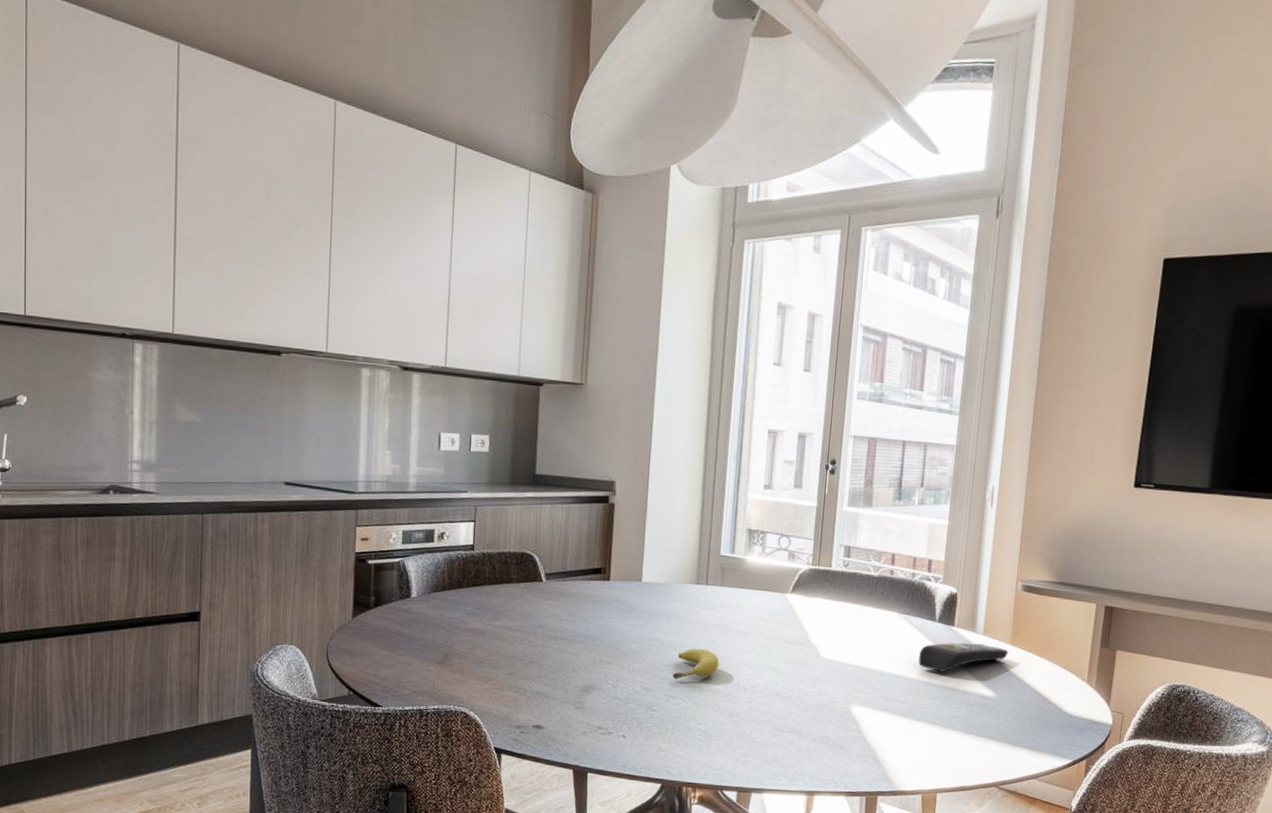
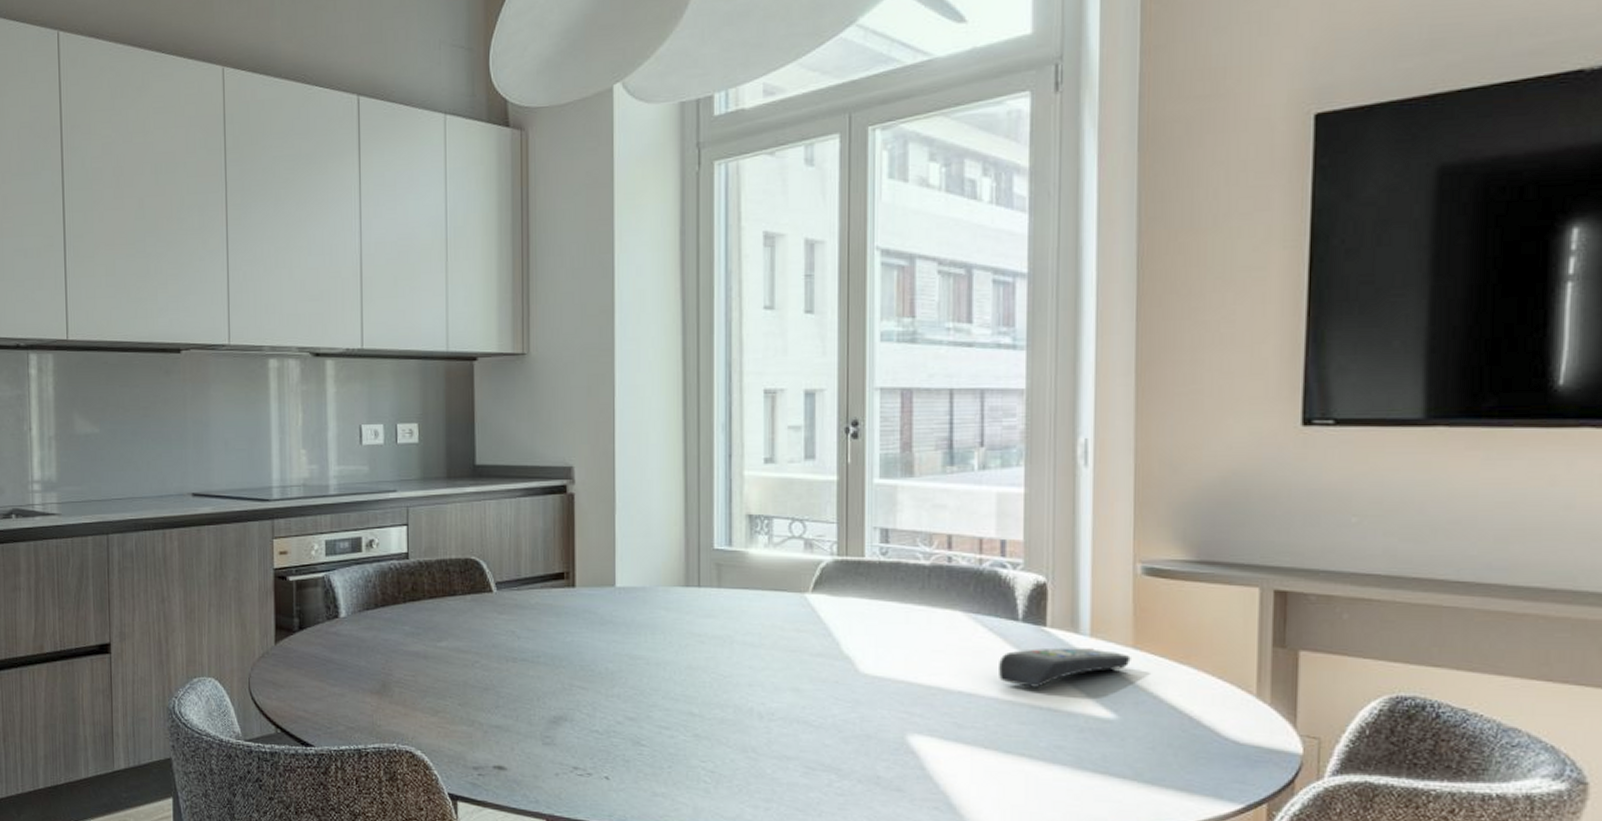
fruit: present [672,648,720,680] -> none [663,666,723,706]

